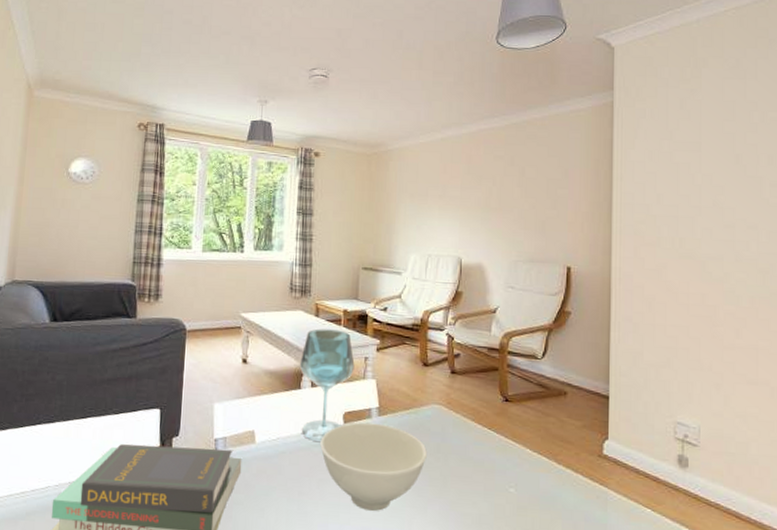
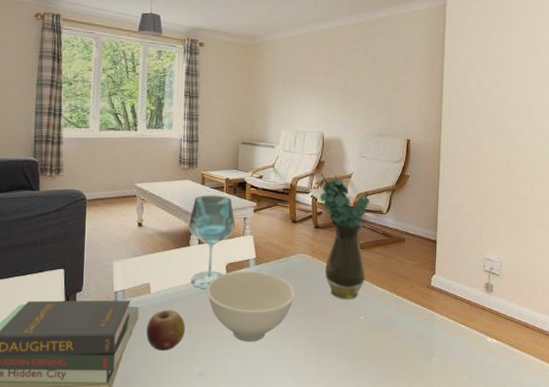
fruit: none [250,464,295,515] -> present [146,309,186,351]
vase: none [456,306,520,466] -> present [319,173,369,299]

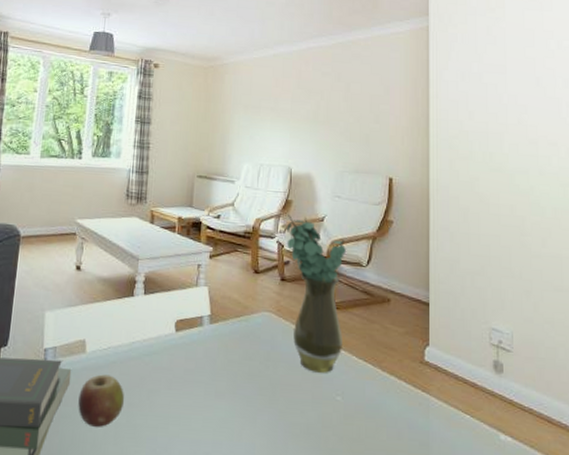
wine glass: present [188,195,235,290] -> none [133,235,188,352]
bowl: present [207,271,295,342] -> none [151,330,257,422]

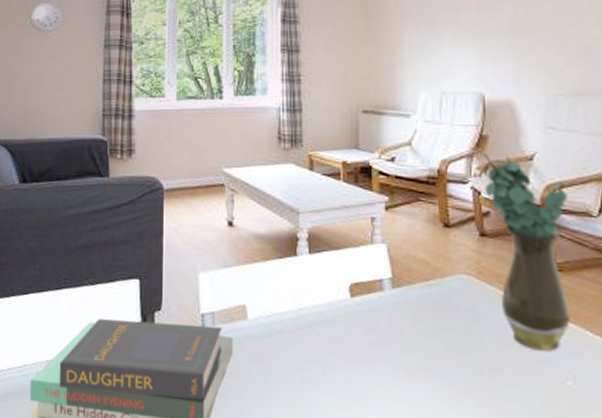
fruit: present [78,374,125,428] -> none [244,344,297,404]

